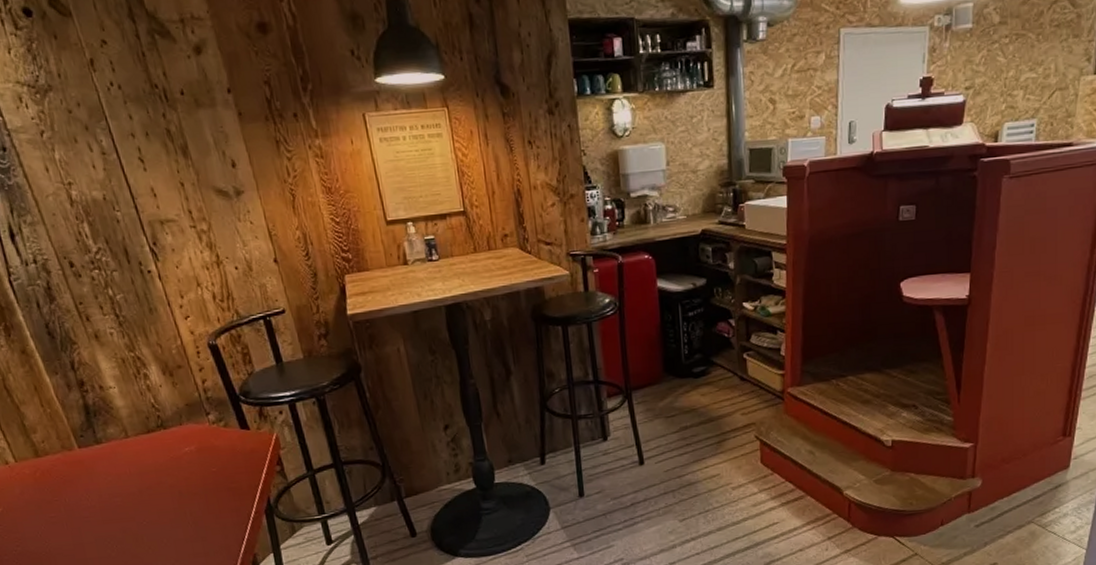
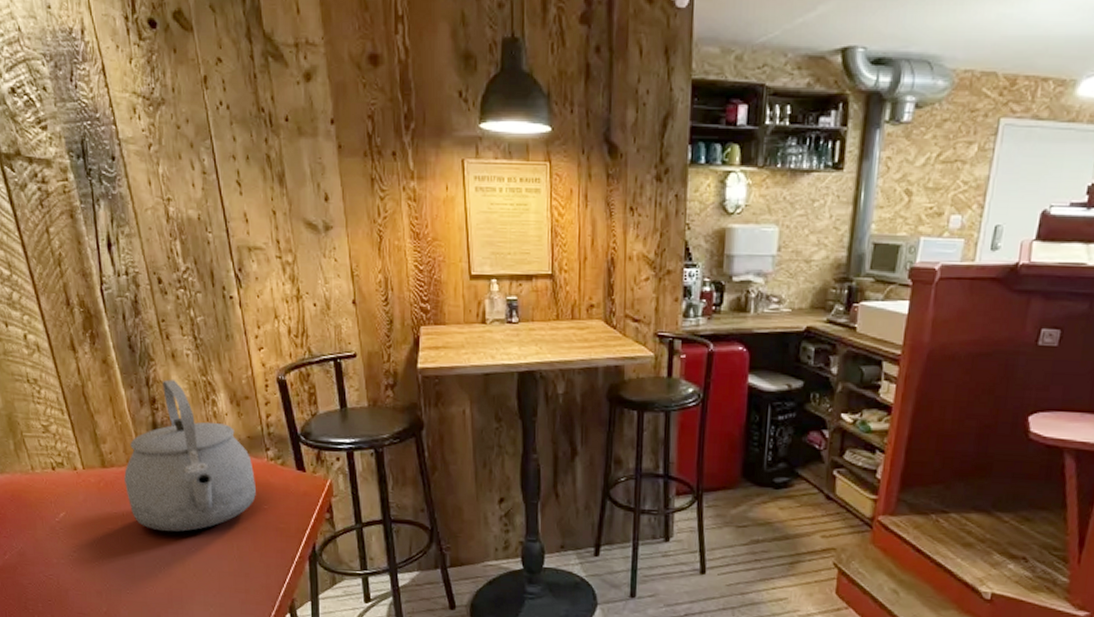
tea kettle: none [60,360,203,511] -> present [124,379,256,532]

